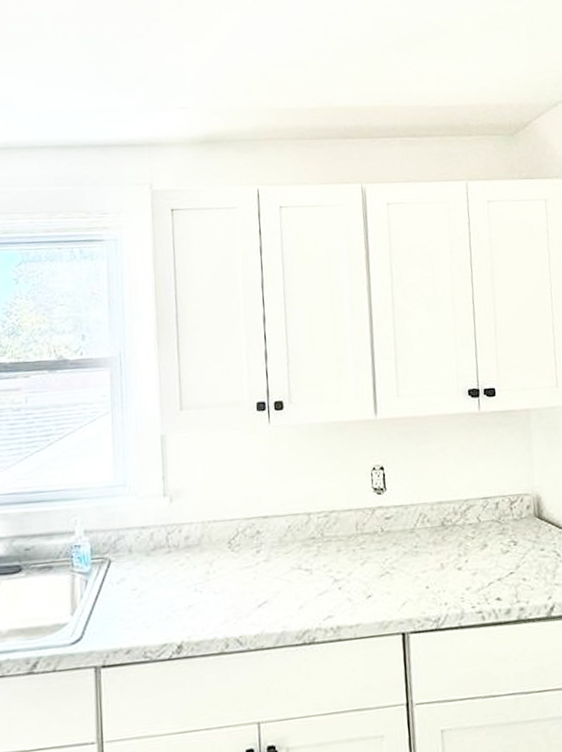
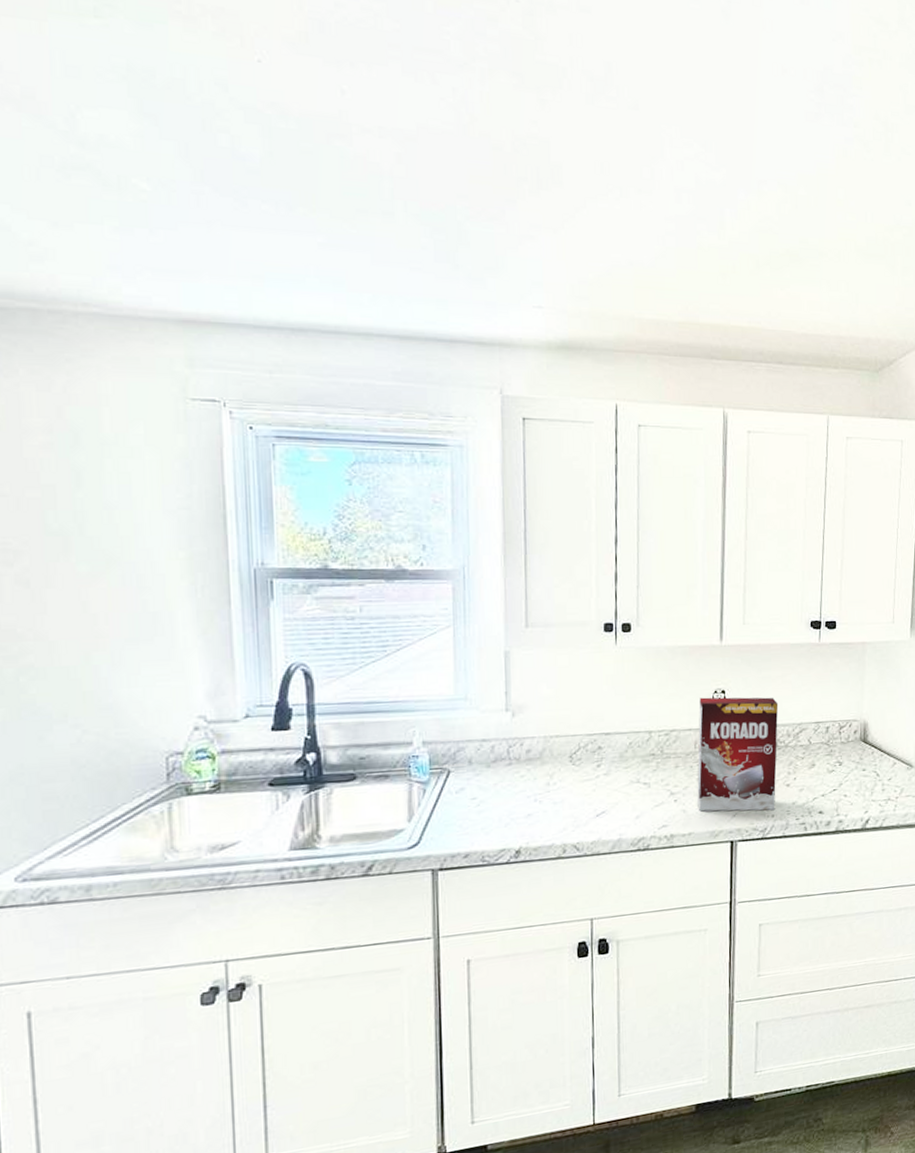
cereal box: none [357,472,448,600] -> present [697,697,779,812]

